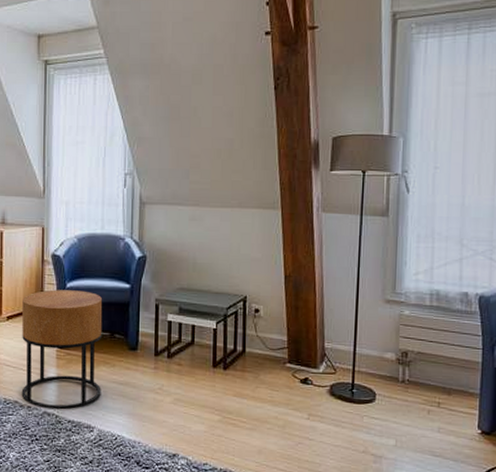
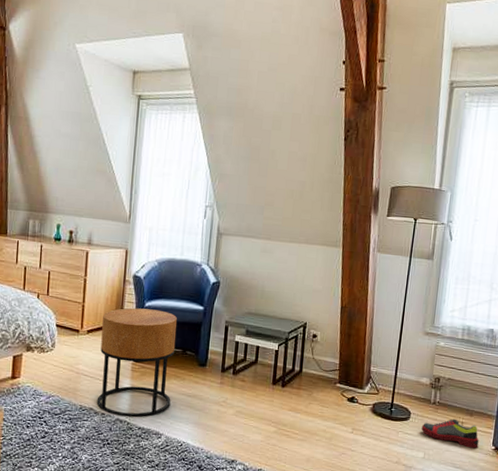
shoe: none [390,399,461,433] -> present [421,418,479,448]

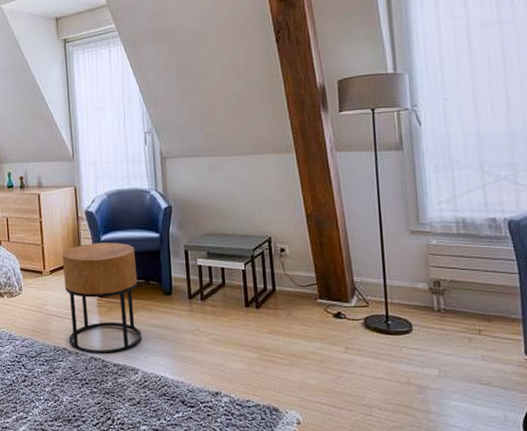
shoe: present [421,418,479,448] -> none [429,327,507,360]

